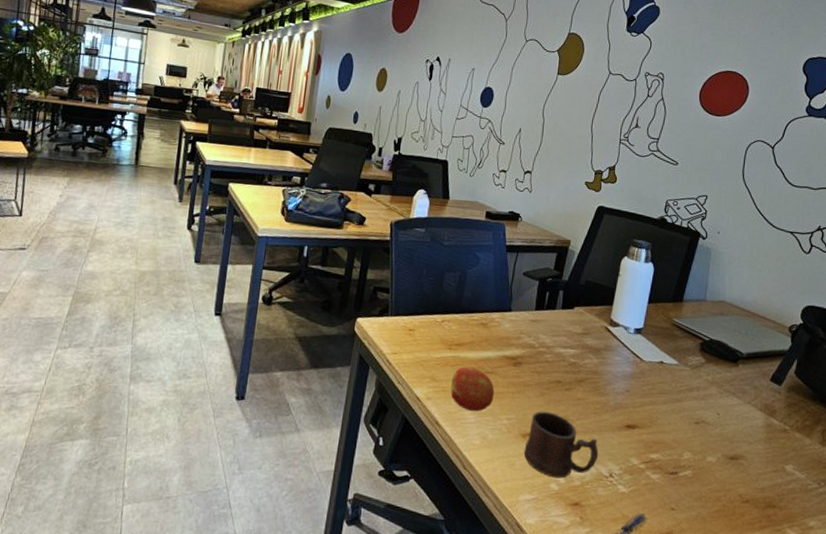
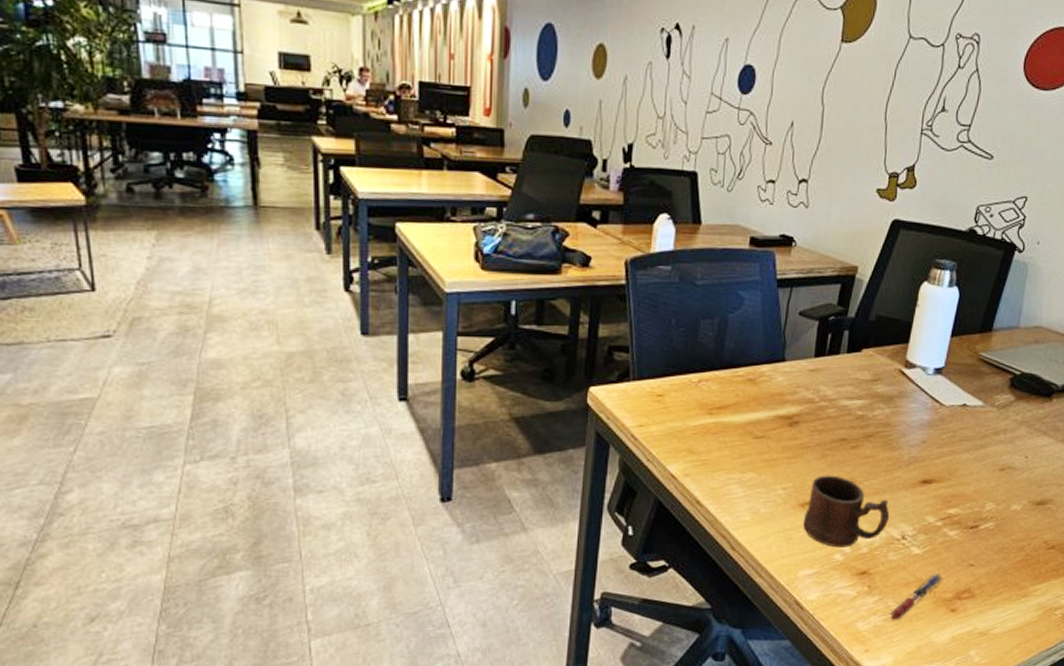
apple: present [450,366,495,412] -> none [712,433,767,485]

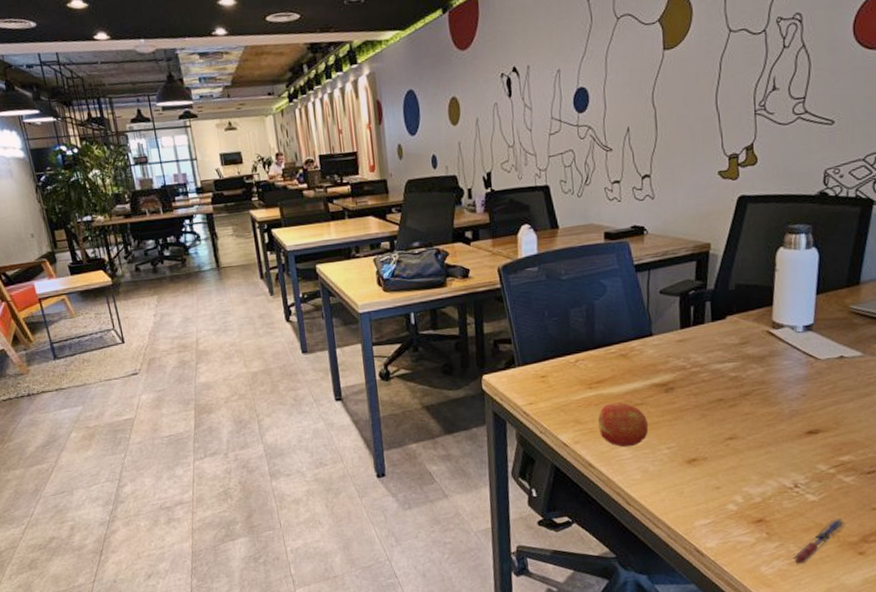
apple: none [712,433,767,485] -> present [597,402,649,448]
mug: present [803,475,890,548] -> none [691,432,779,499]

